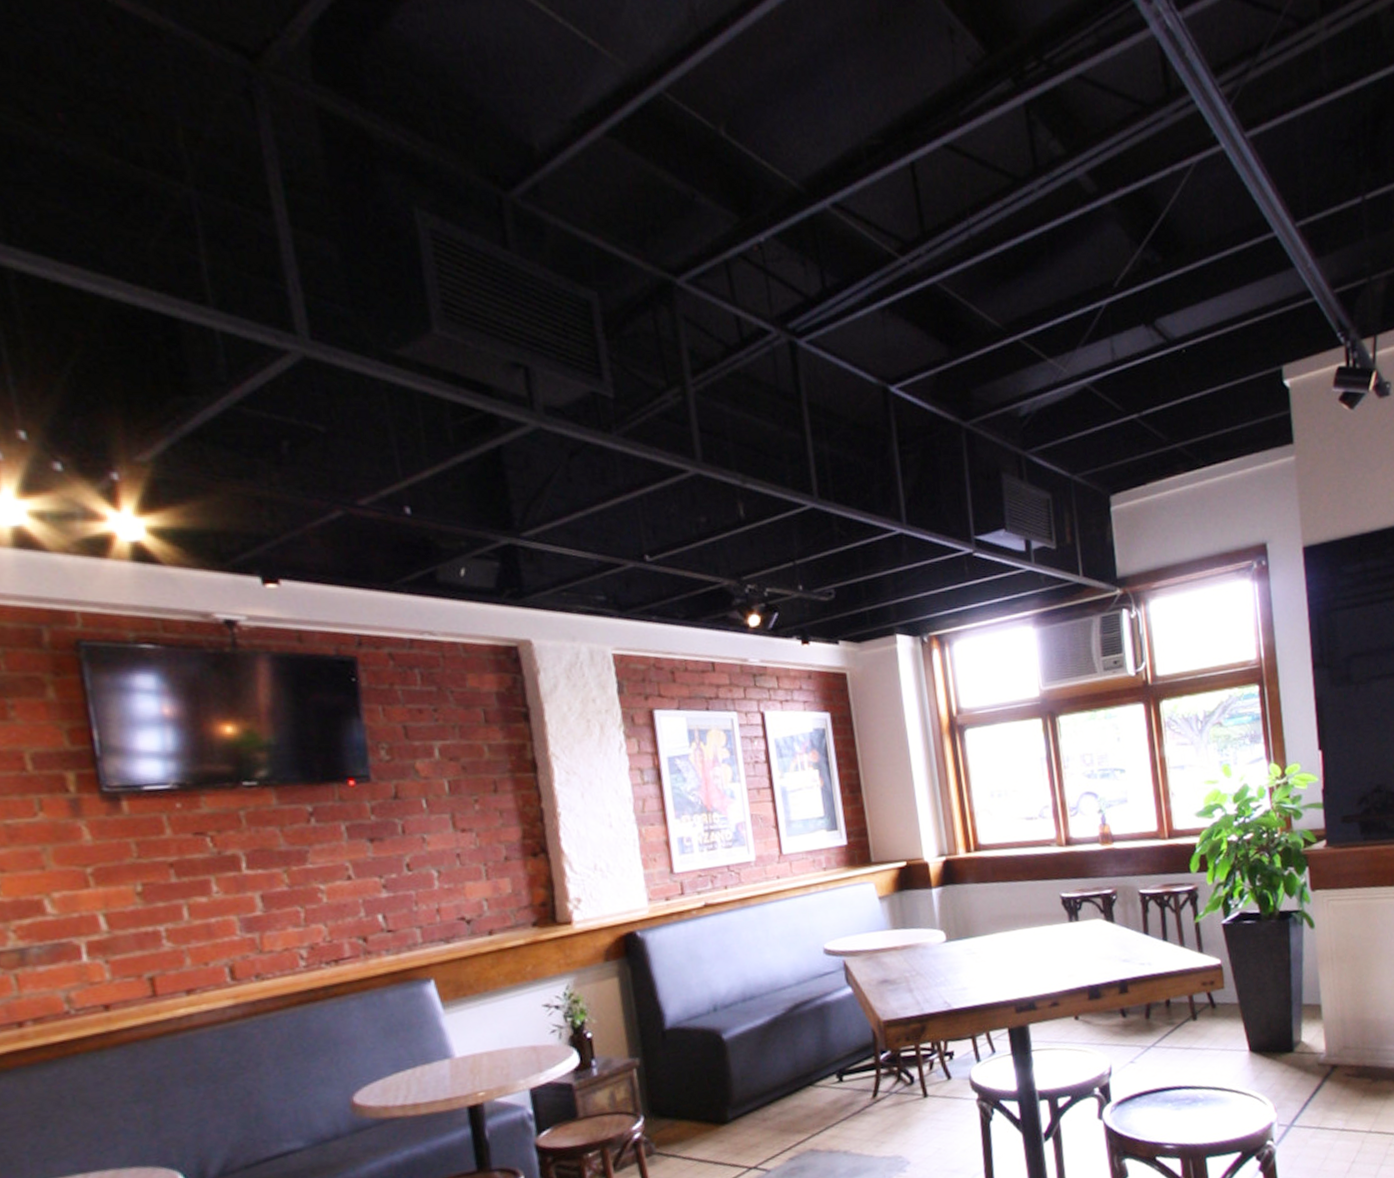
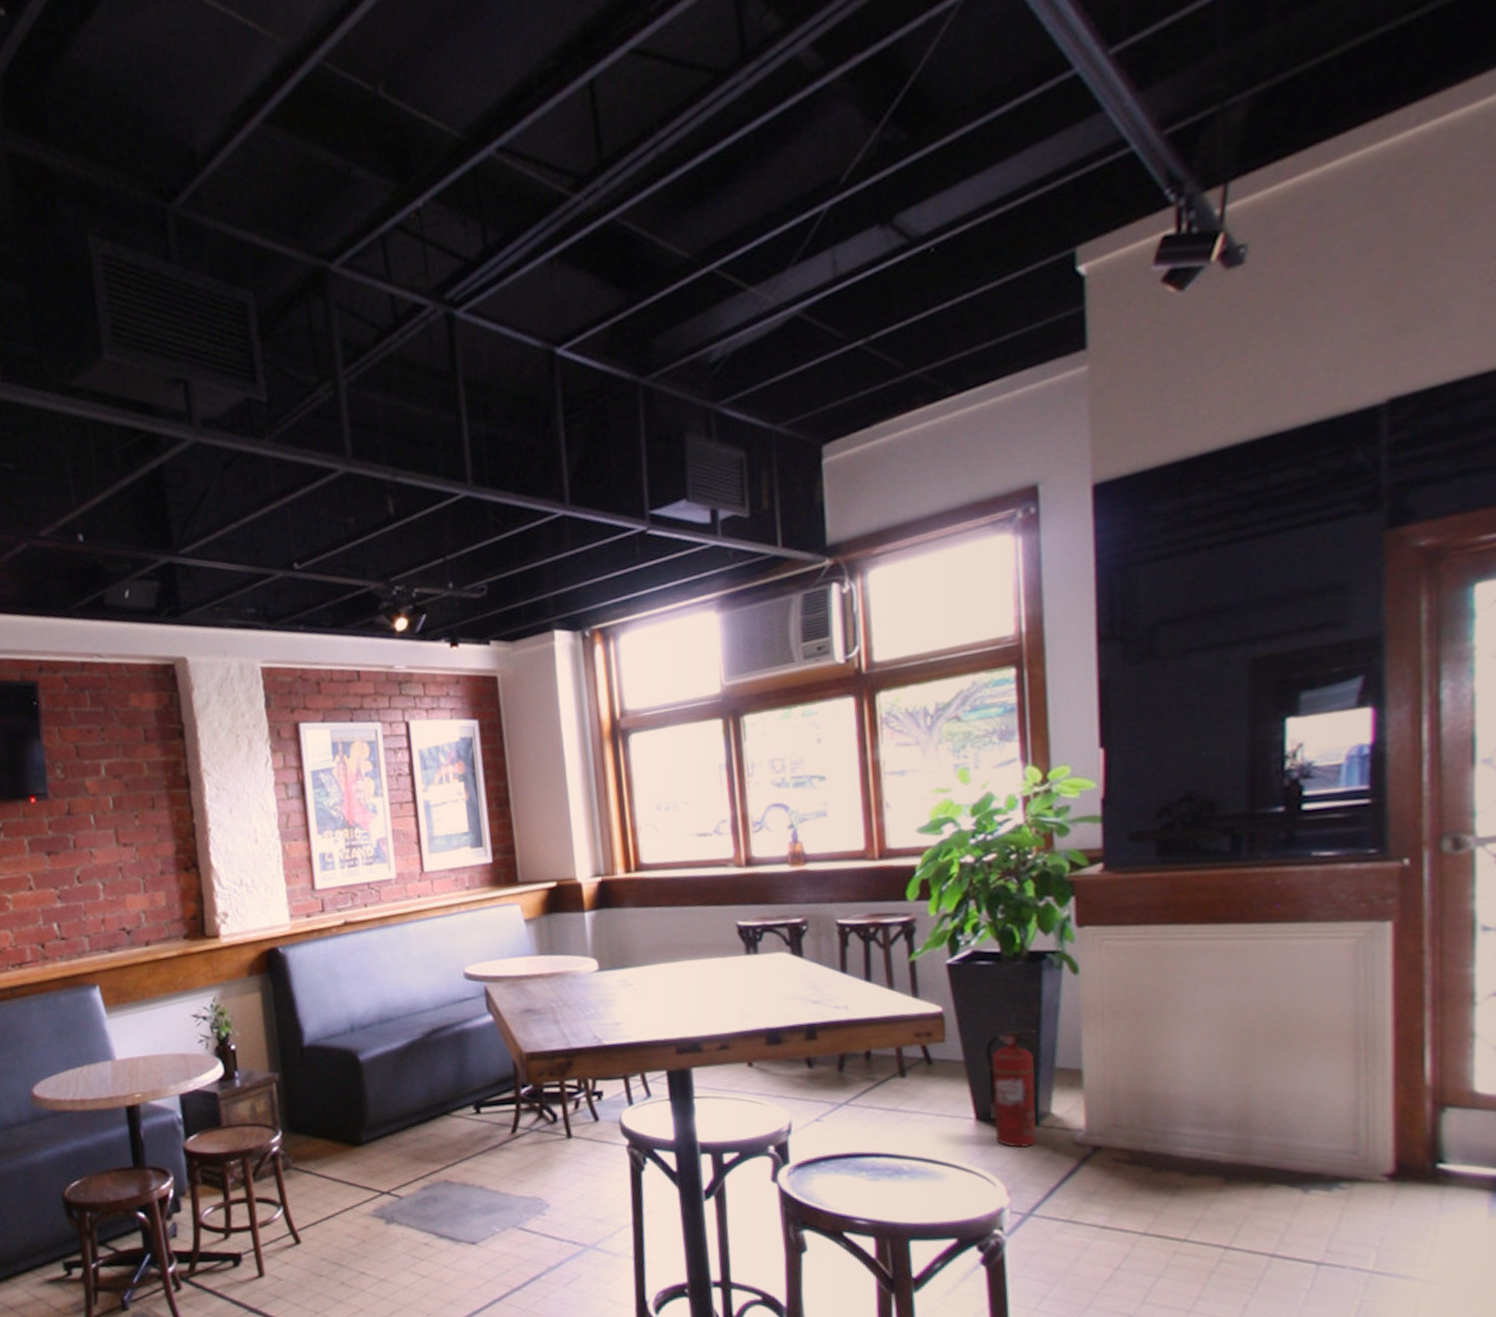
fire extinguisher: none [1253,975,1293,1072] -> present [985,1029,1040,1148]

